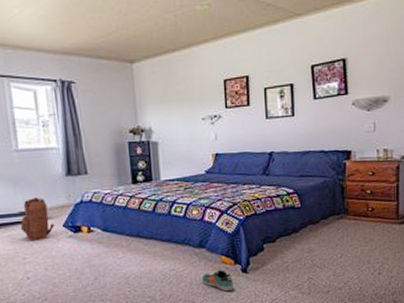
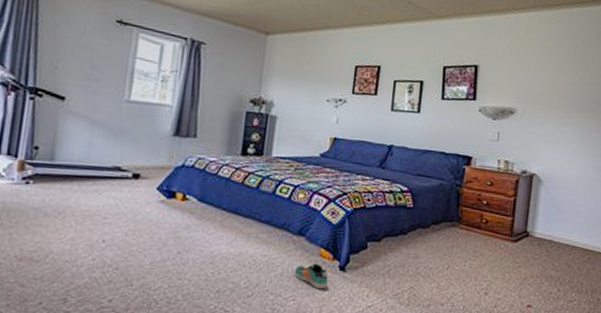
backpack: present [20,196,54,241] -> none [109,152,147,201]

